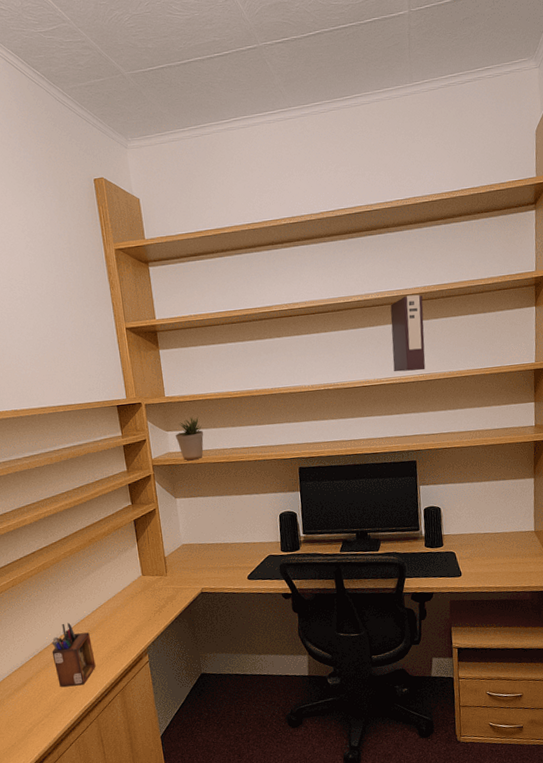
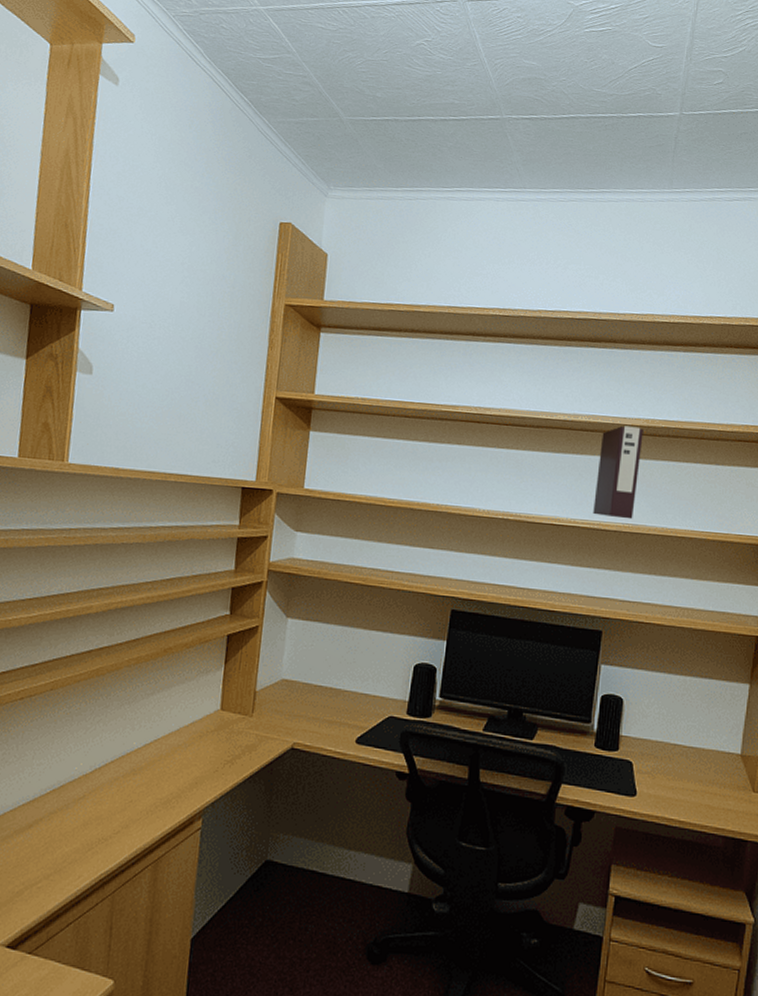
desk organizer: present [51,622,96,687] -> none [75,752,134,844]
potted plant: present [176,416,204,461] -> none [305,518,342,574]

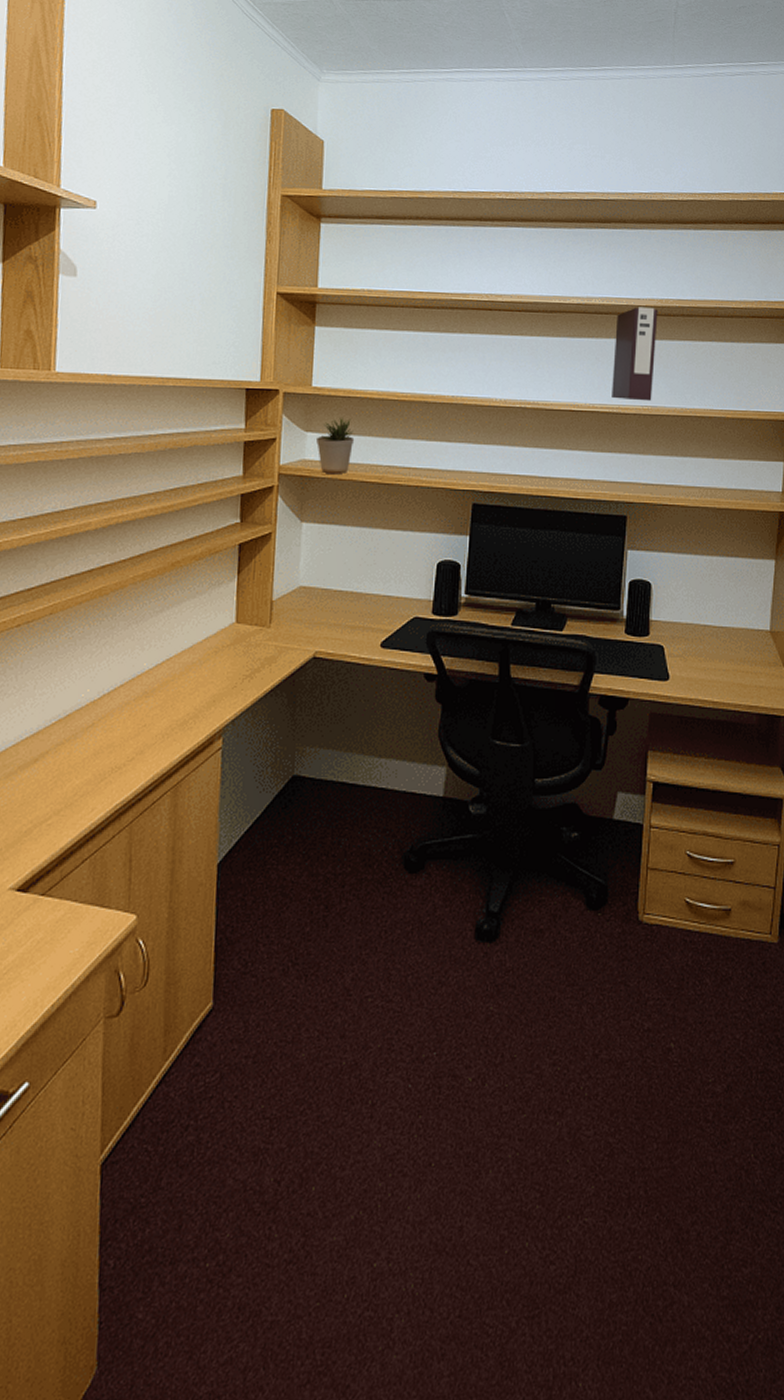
potted plant: none [305,518,342,574] -> present [316,417,355,474]

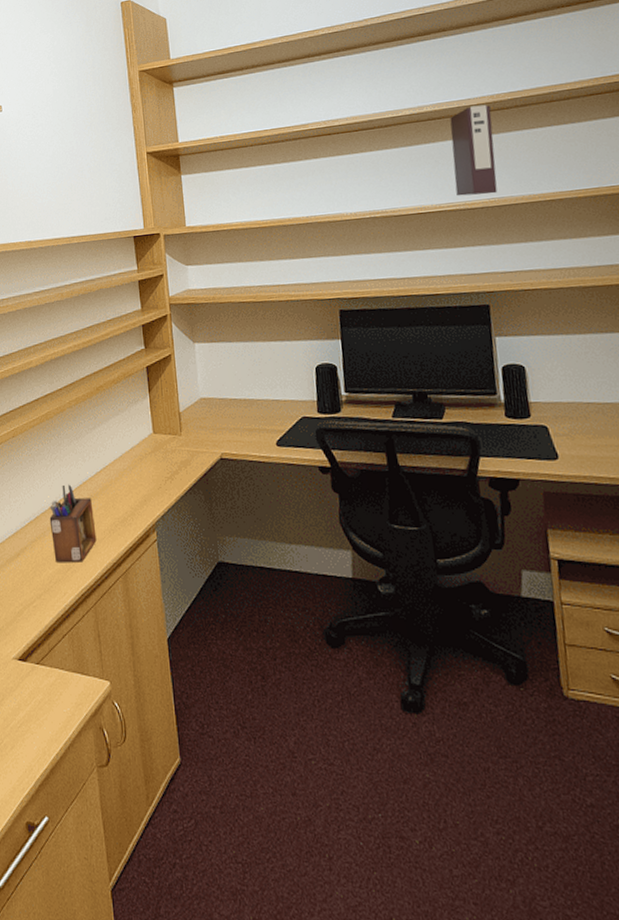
desk organizer: none [85,676,146,772] -> present [49,484,97,563]
potted plant: present [316,417,355,474] -> none [196,248,228,299]

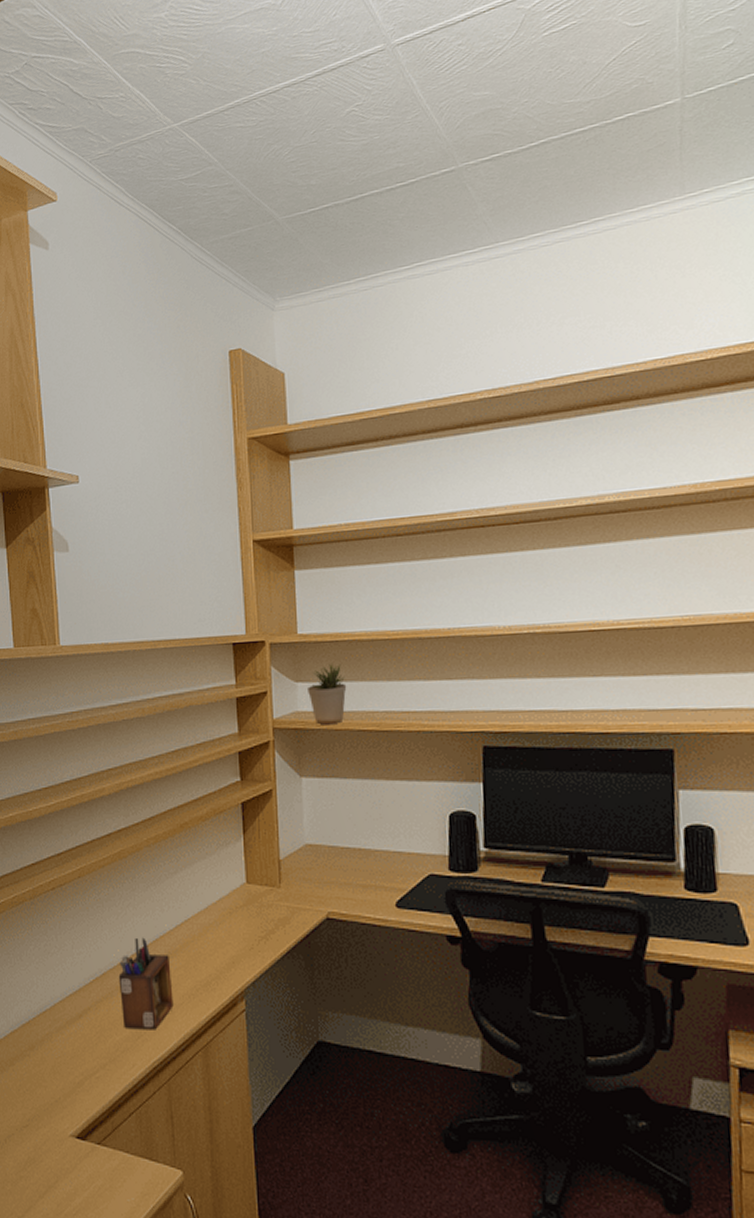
potted plant: none [196,248,228,299] -> present [308,663,347,725]
binder: present [450,104,498,197] -> none [638,495,694,611]

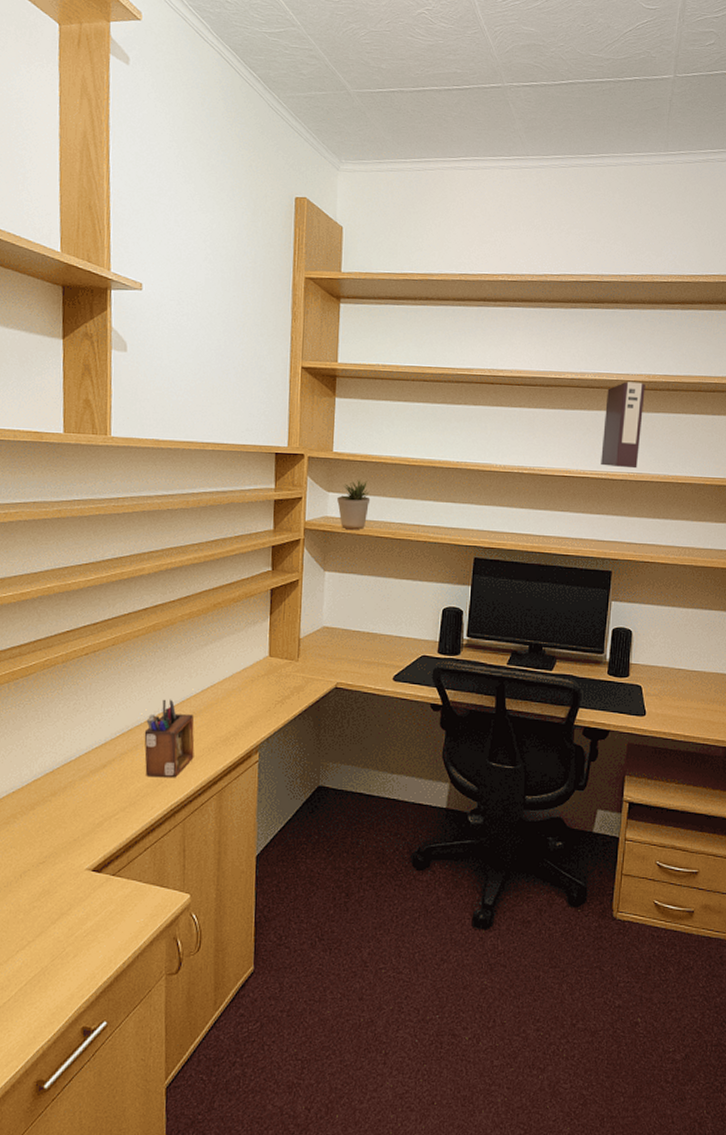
binder: none [638,495,694,611] -> present [601,382,645,469]

